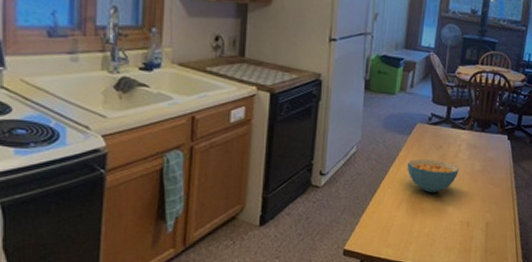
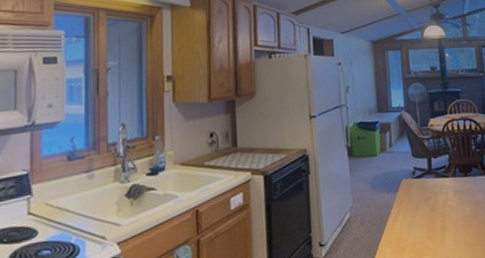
cereal bowl: present [407,159,459,192] -> none [400,211,452,246]

